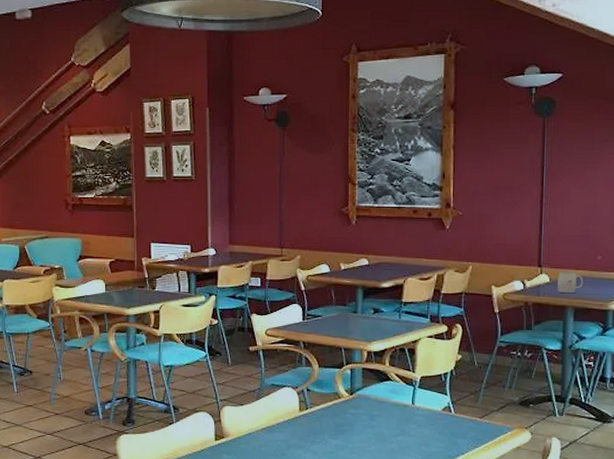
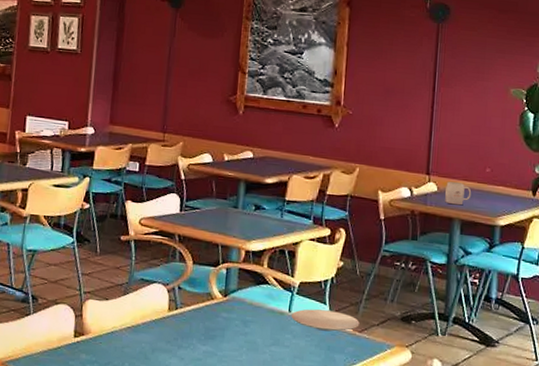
plate: none [414,400,480,419] -> present [291,309,360,332]

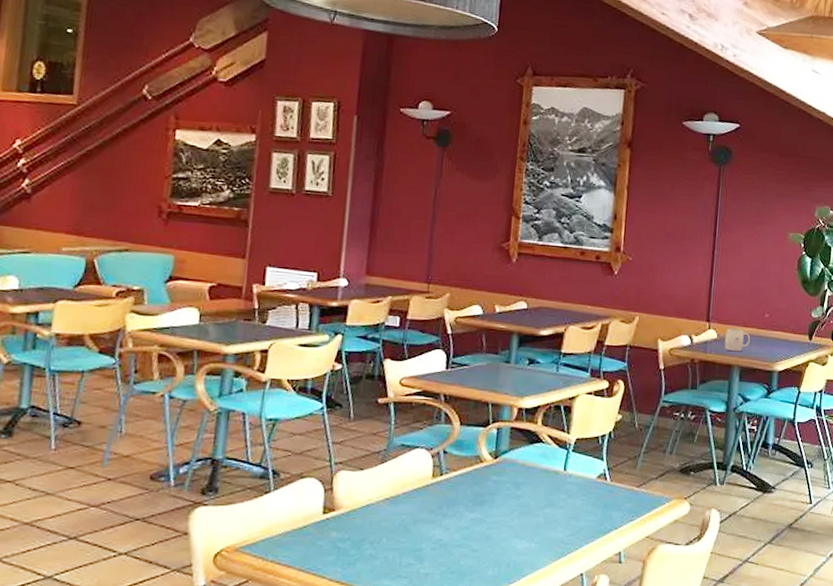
plate: present [291,309,360,332] -> none [566,466,638,488]

